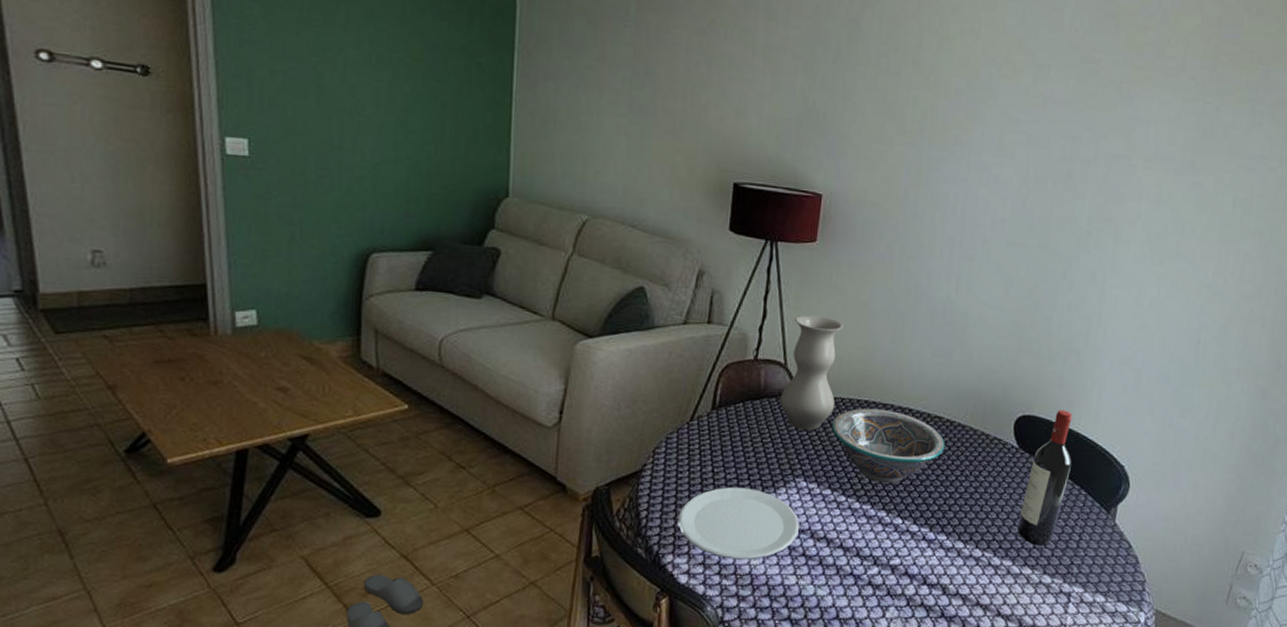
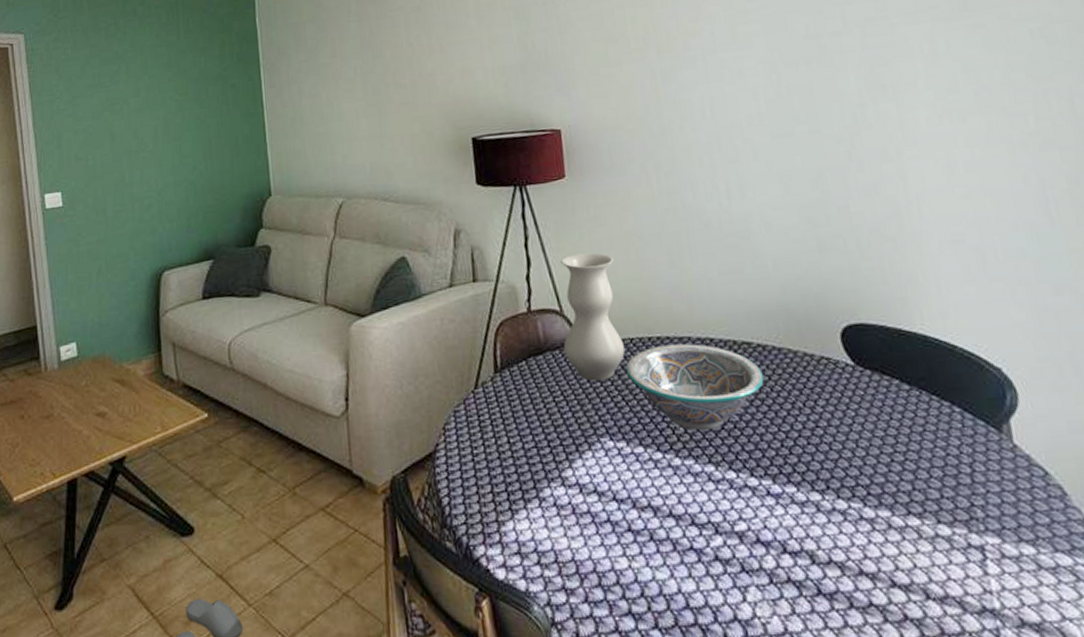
plate: present [677,487,800,560] -> none [481,456,618,544]
wine bottle: present [1017,410,1073,546] -> none [877,310,936,487]

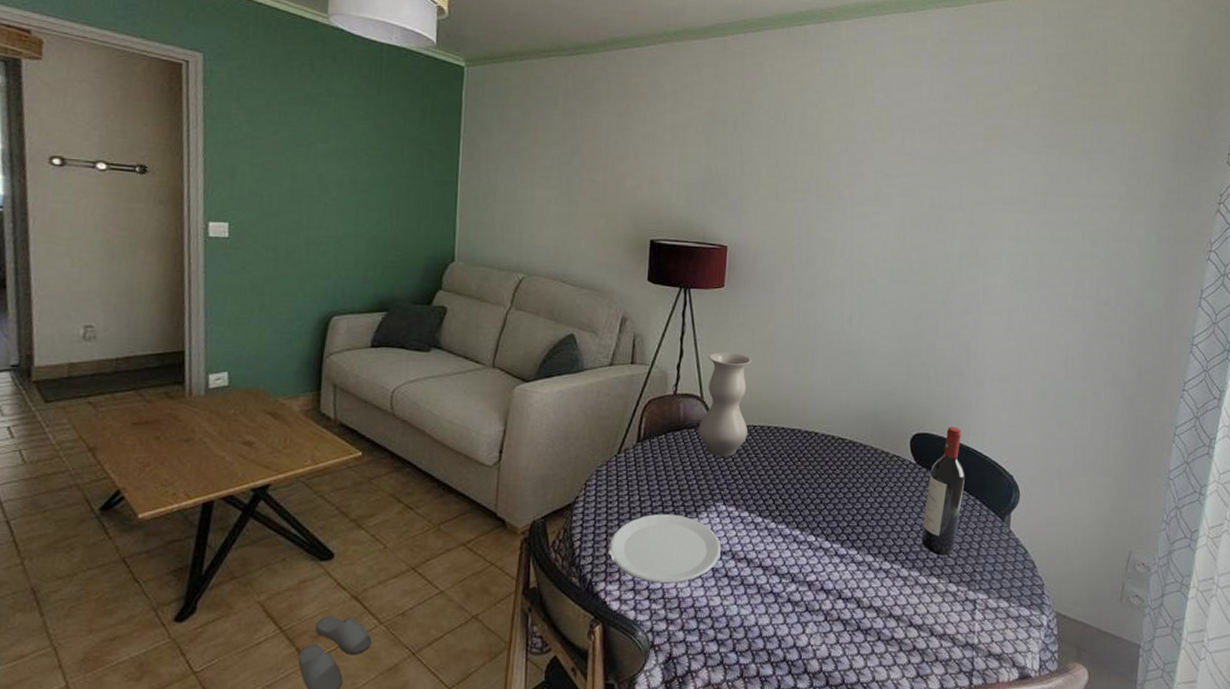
plate: none [481,456,618,544] -> present [609,514,722,584]
bowl: present [626,343,764,431] -> none [746,434,849,504]
wine bottle: none [877,310,936,487] -> present [921,427,966,556]

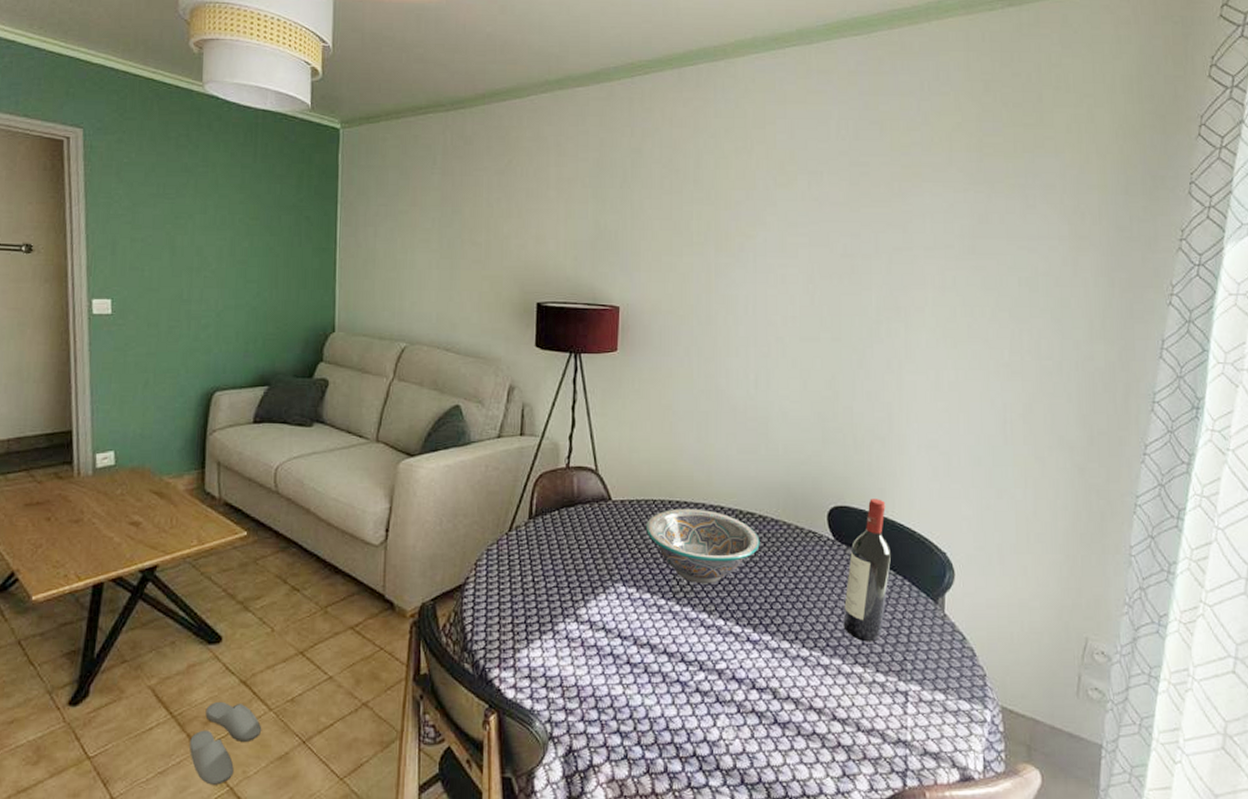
plate: present [609,514,722,584] -> none [502,596,623,671]
vase: present [698,352,752,457] -> none [594,421,649,534]
bowl: none [746,434,849,504] -> present [646,508,760,584]

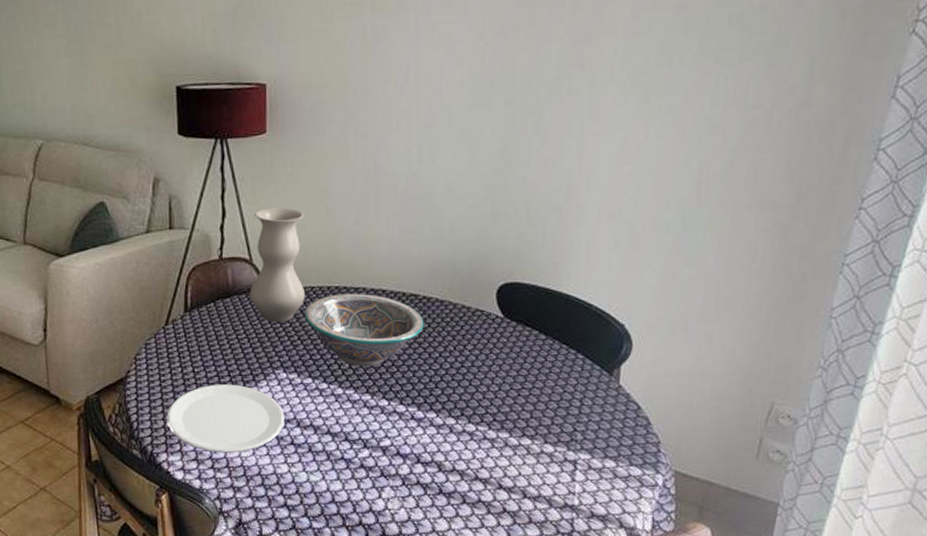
plate: none [502,596,623,671] -> present [166,384,286,453]
vase: none [594,421,649,534] -> present [250,207,306,323]
wine bottle: present [843,499,892,642] -> none [511,273,565,416]

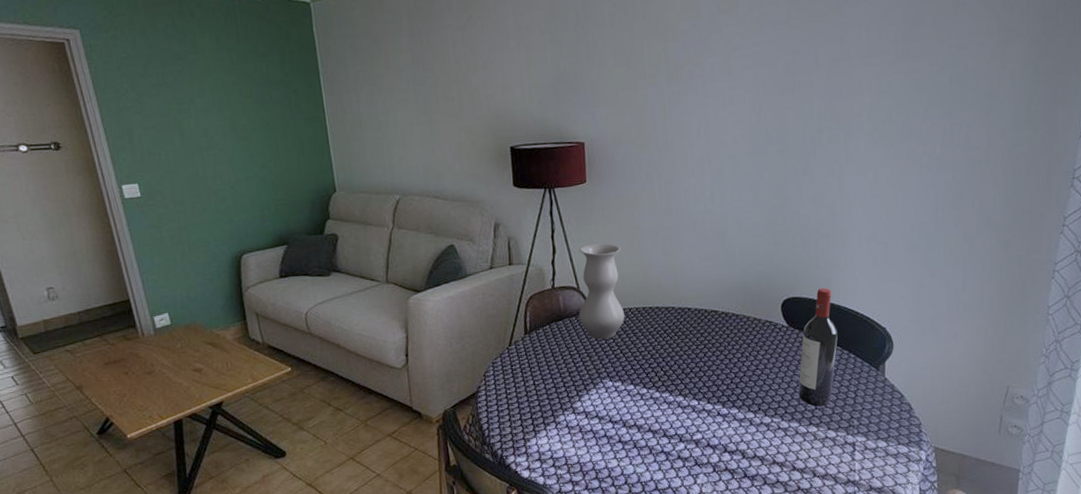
plate: present [166,384,286,453] -> none [513,393,613,453]
bowl: present [305,293,424,367] -> none [625,312,724,374]
wine bottle: none [511,273,565,416] -> present [798,288,839,407]

